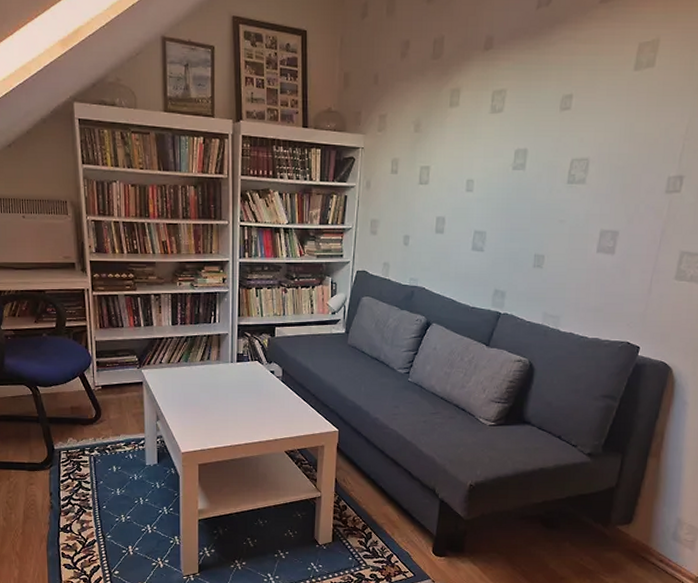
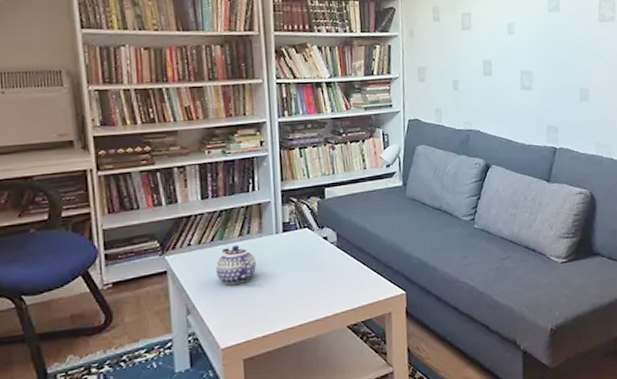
teapot: none [181,368,213,401] -> present [216,245,256,285]

